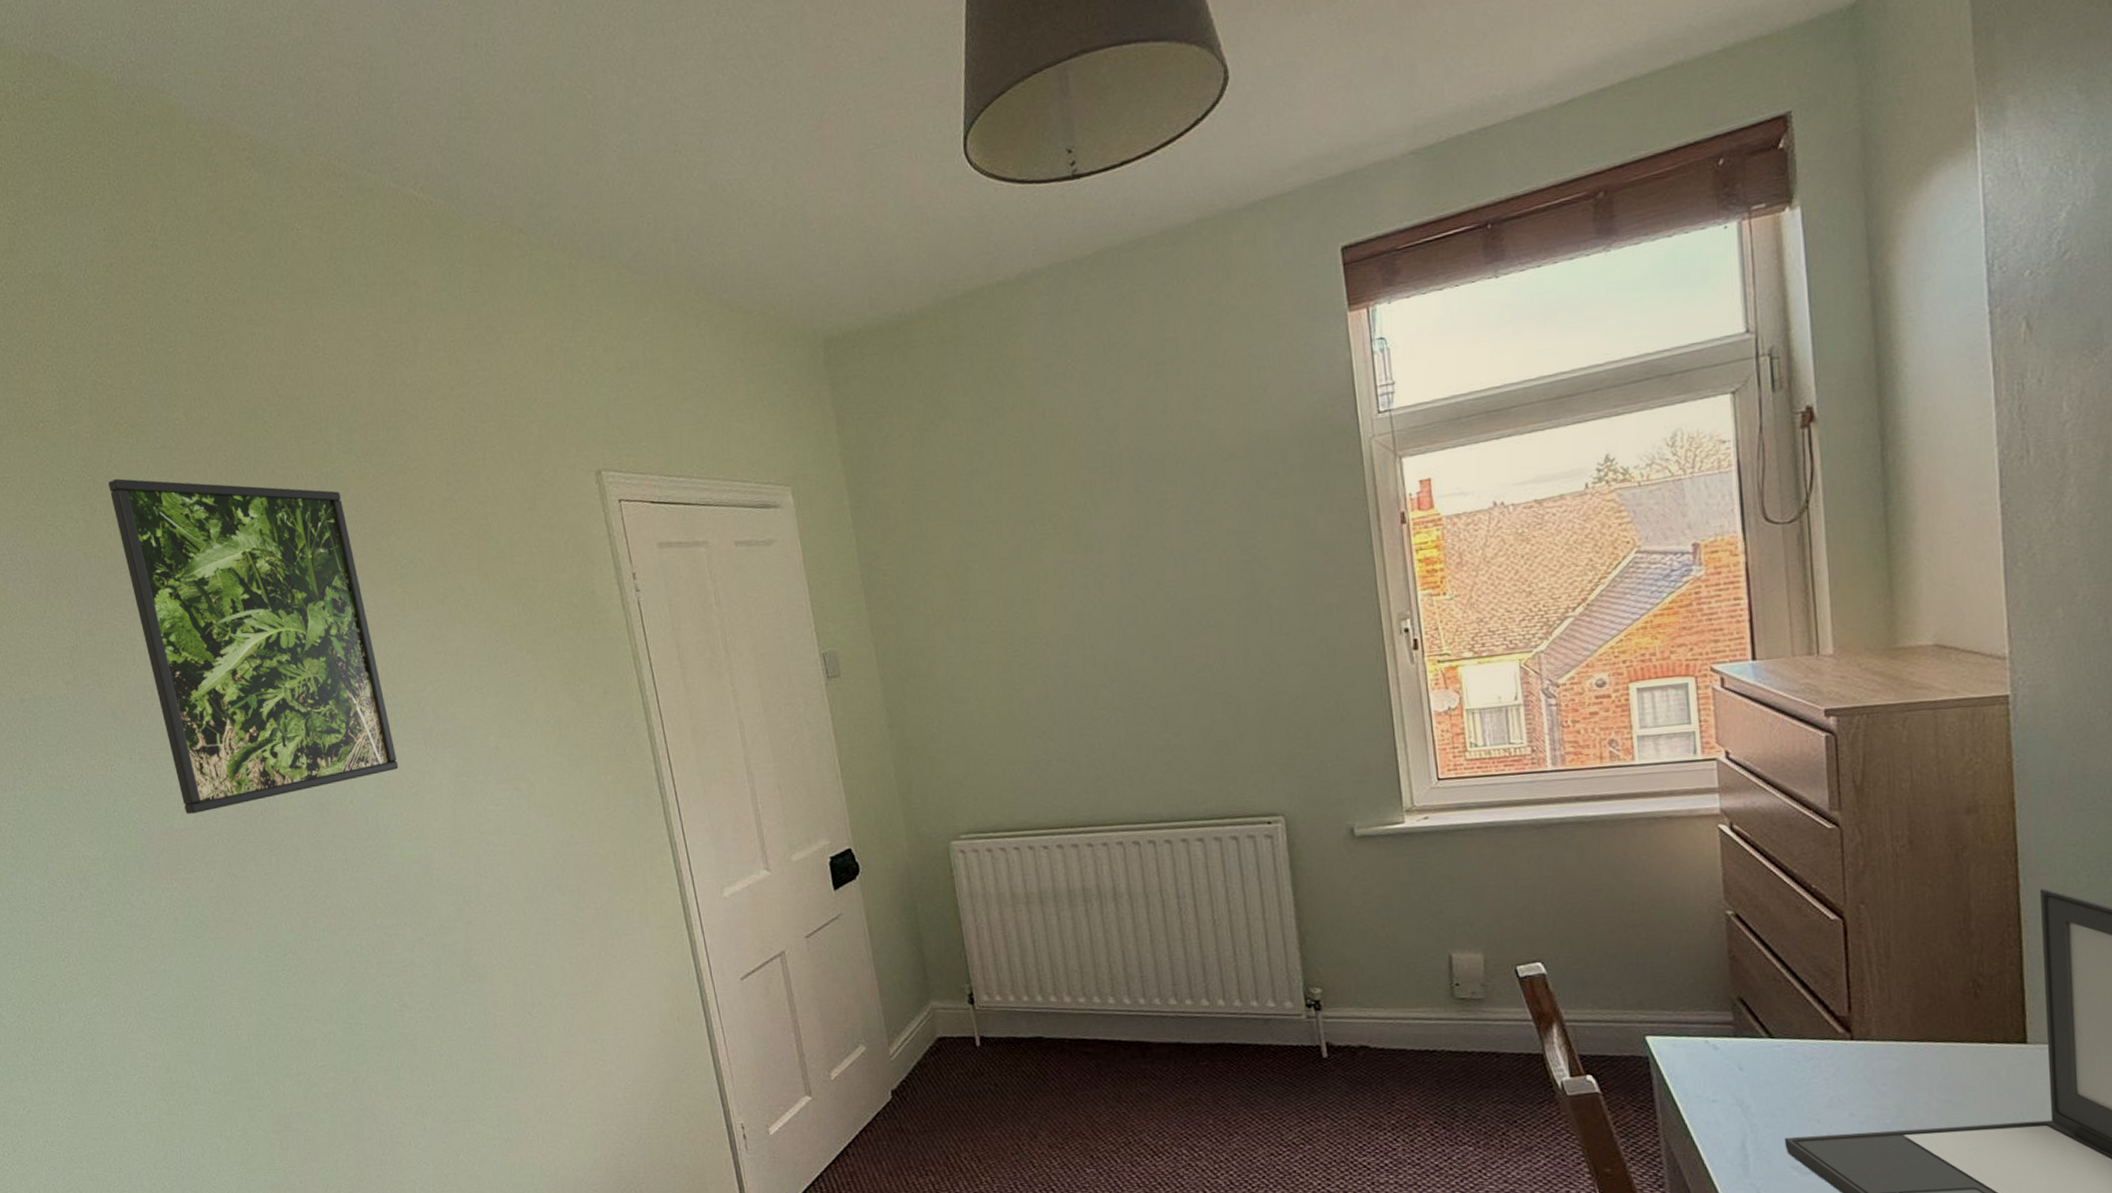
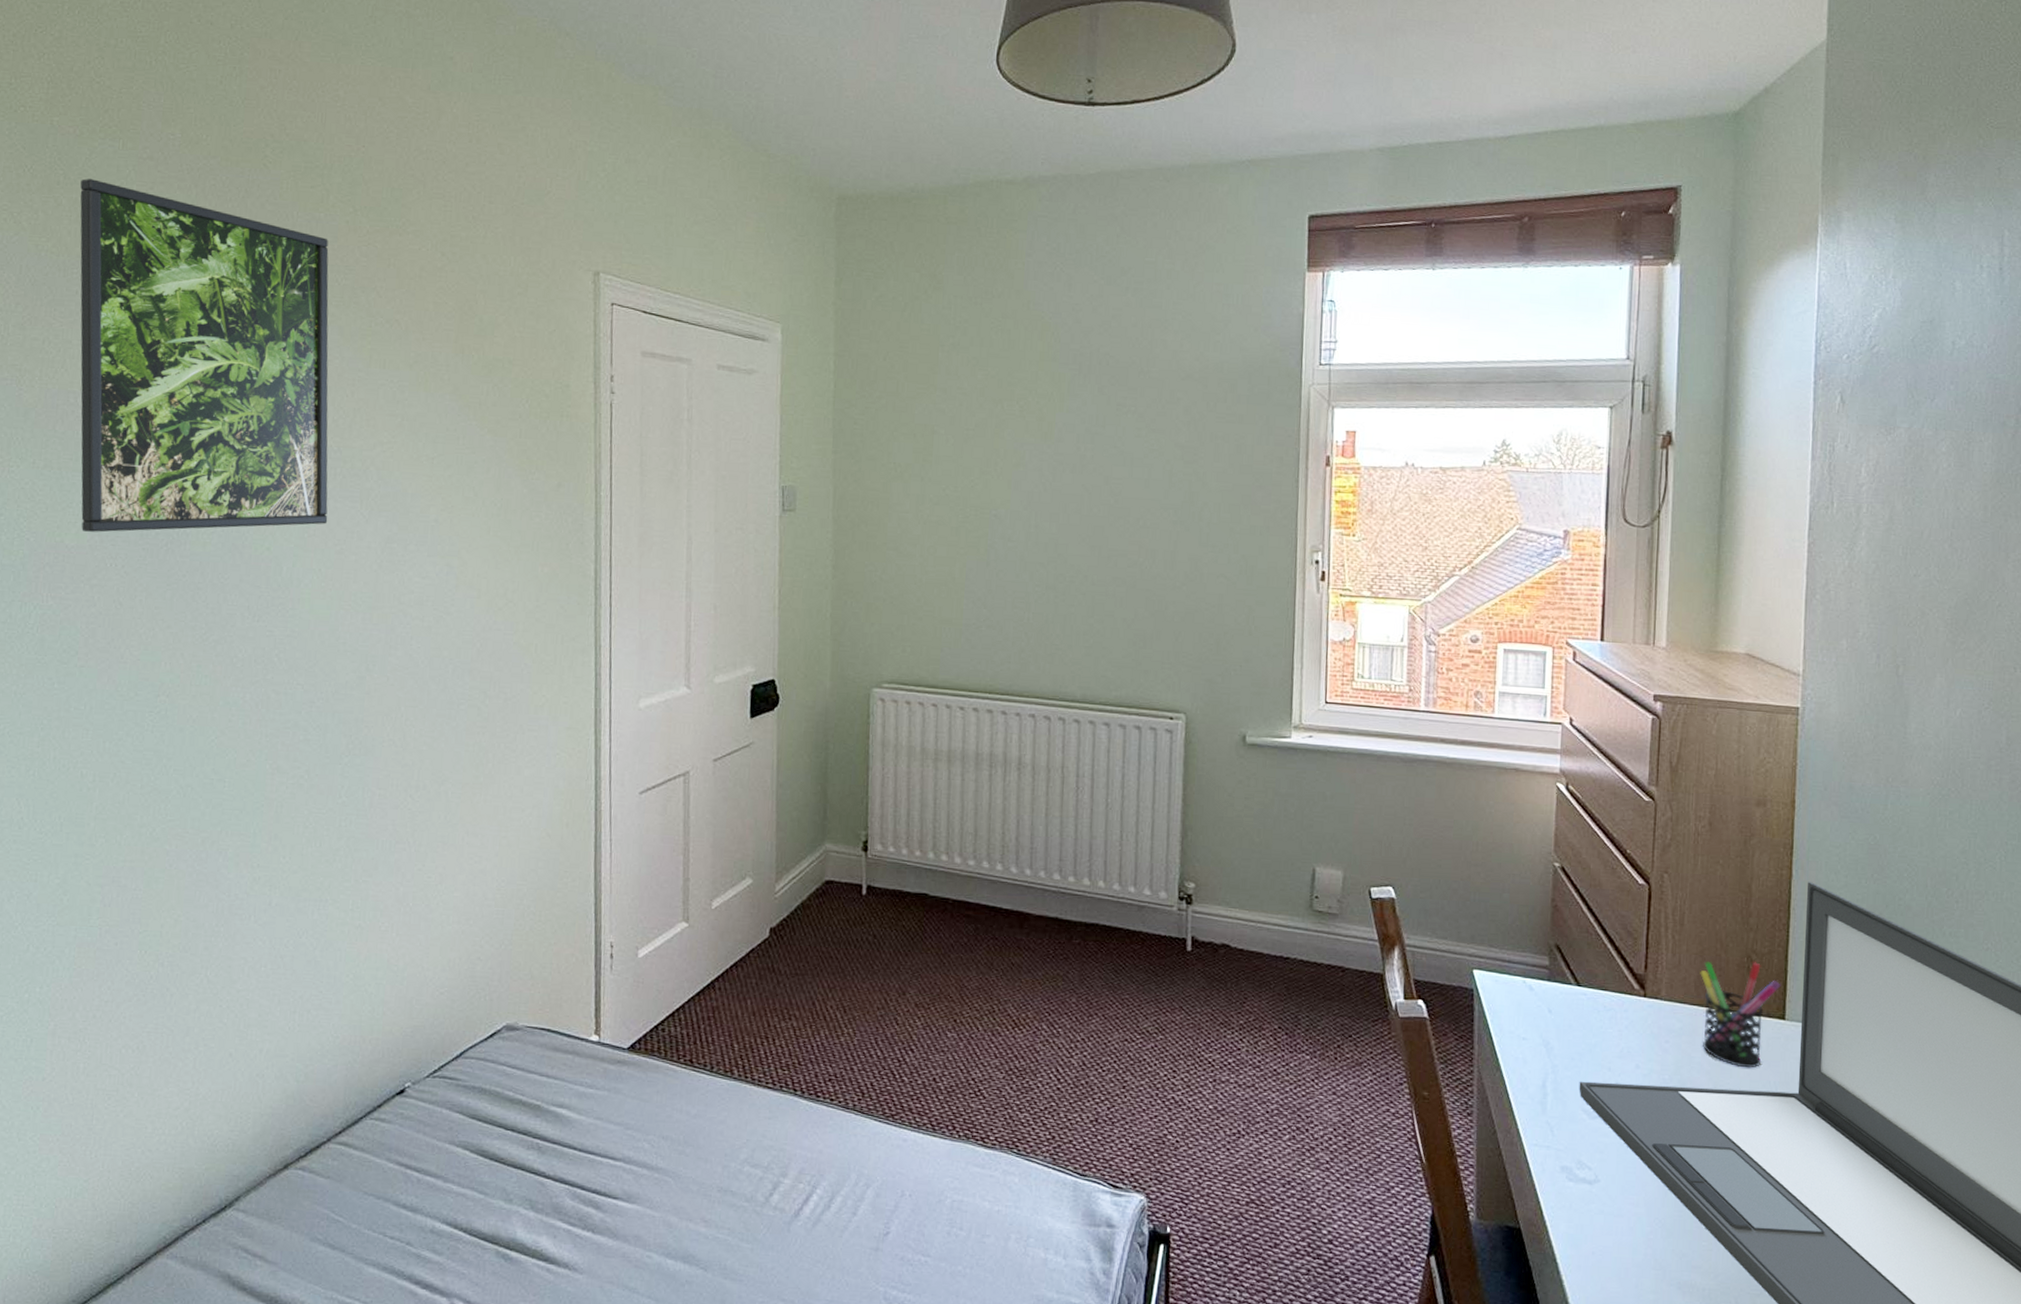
pen holder: none [1916,985,2018,1101] -> present [1700,962,1781,1068]

